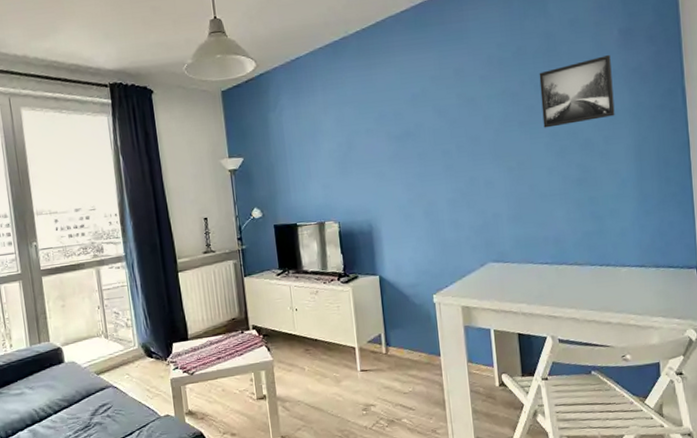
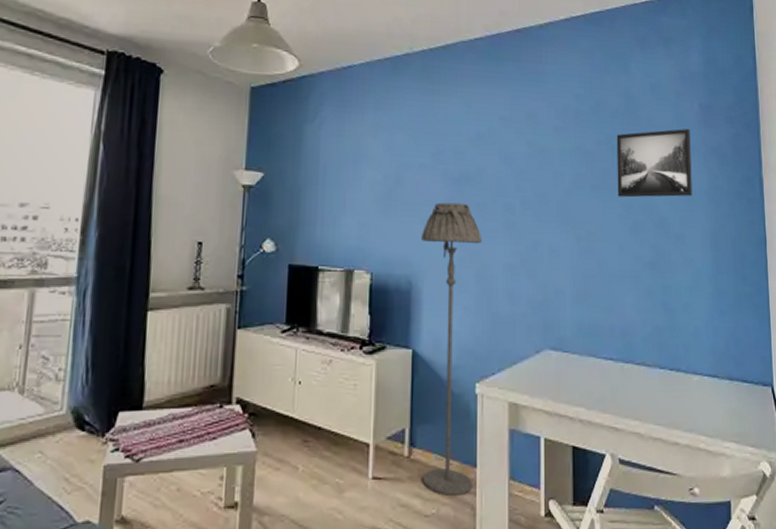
floor lamp: none [374,155,439,378] -> present [420,202,483,496]

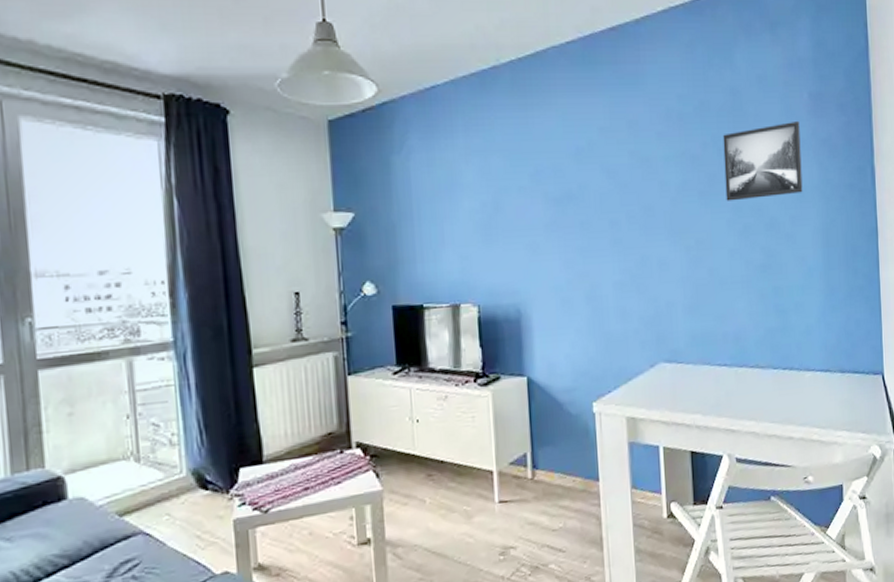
floor lamp: present [420,202,483,496] -> none [525,224,596,510]

